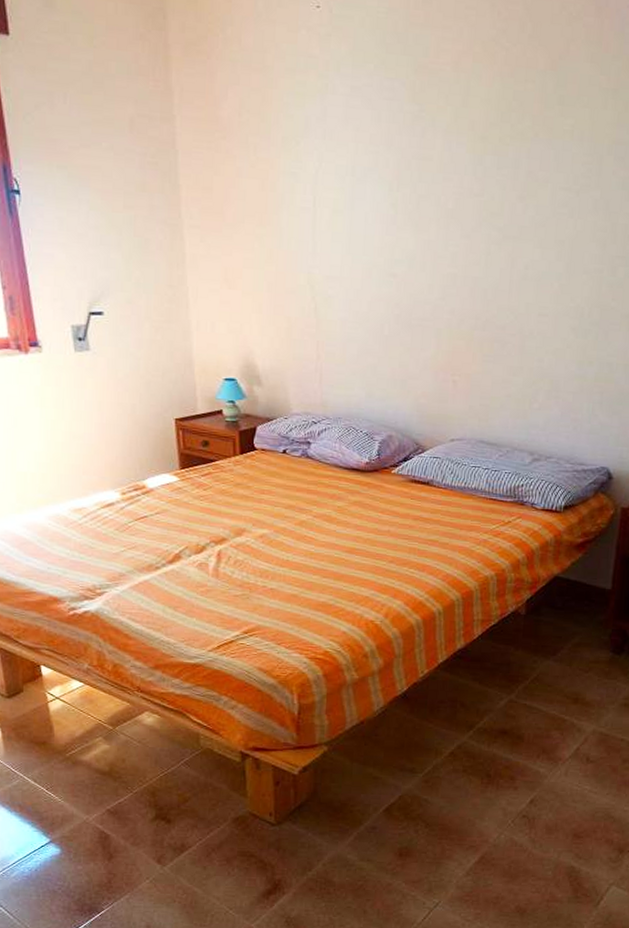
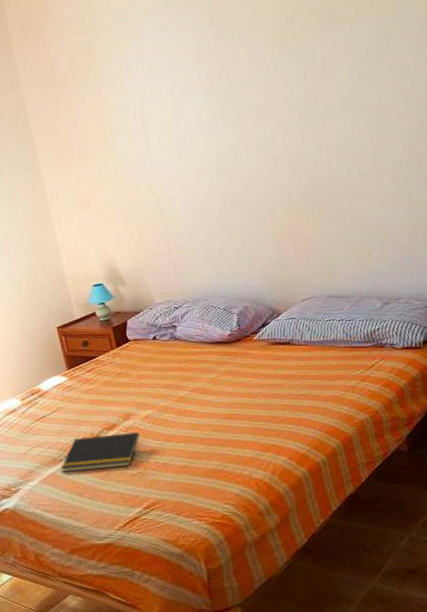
notepad: none [156,547,251,586] -> present [61,432,140,472]

